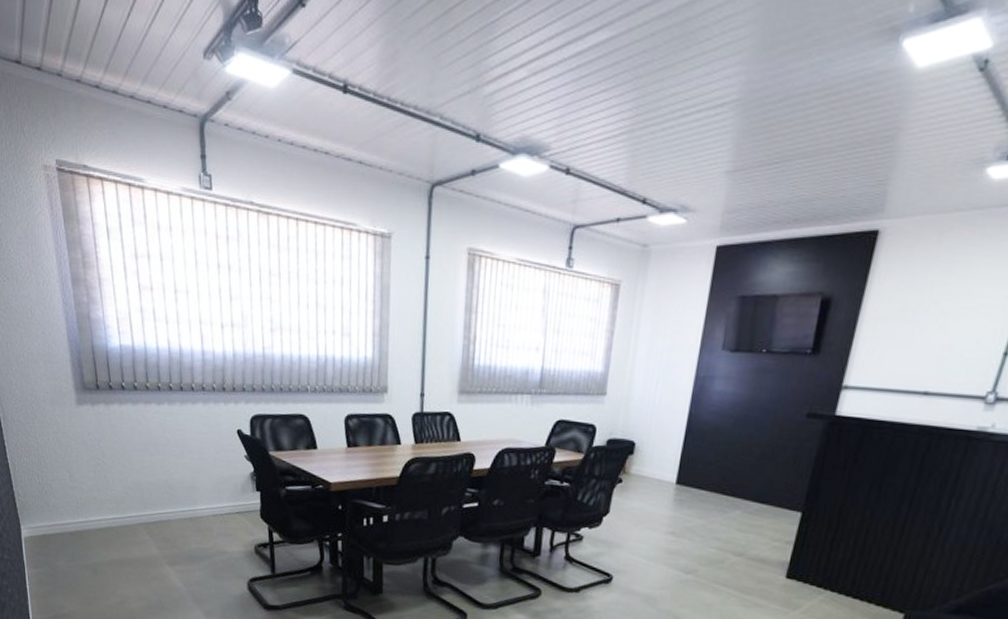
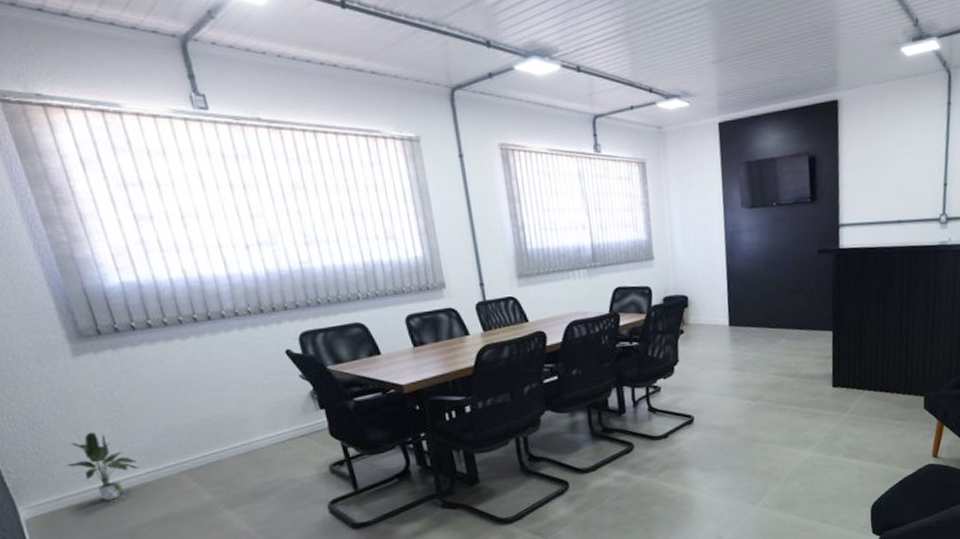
potted plant: none [59,473,109,536] -> present [68,431,139,501]

